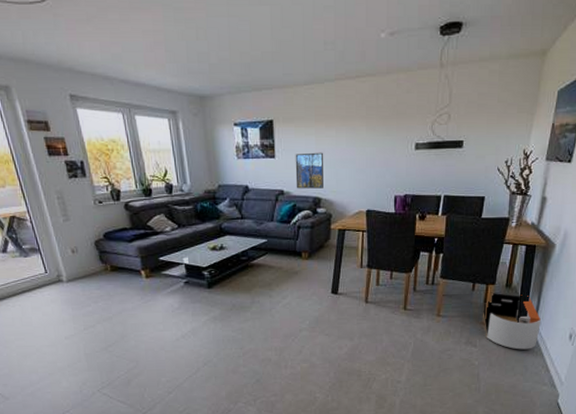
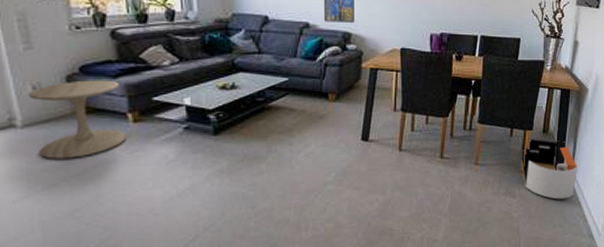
side table: none [69,244,142,307] -> present [28,80,126,159]

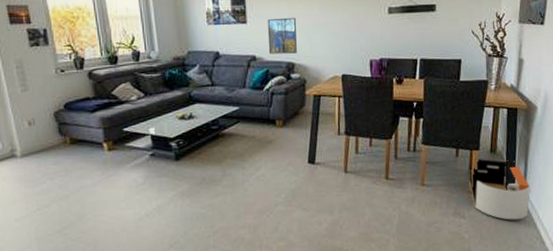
side table: present [28,80,126,159] -> none [25,114,103,184]

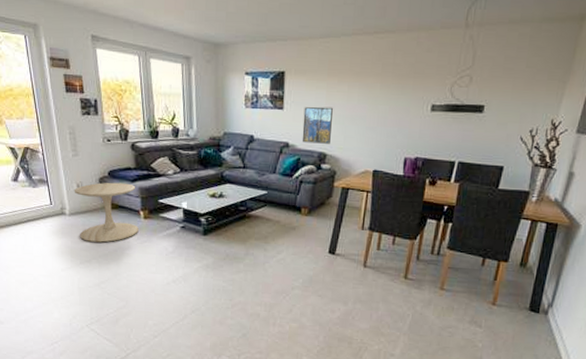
side table: none [25,114,103,184] -> present [74,182,139,243]
storage bin: present [469,158,530,220] -> none [491,270,558,337]

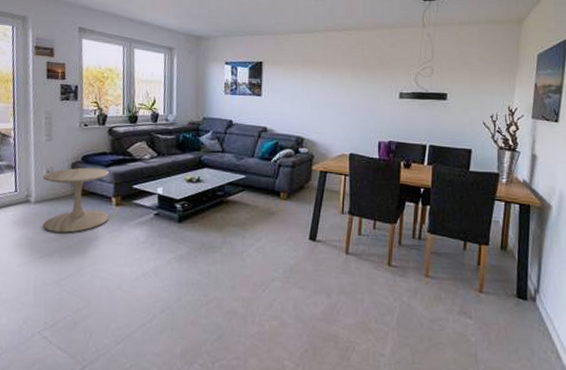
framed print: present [302,106,333,144] -> none [279,93,308,129]

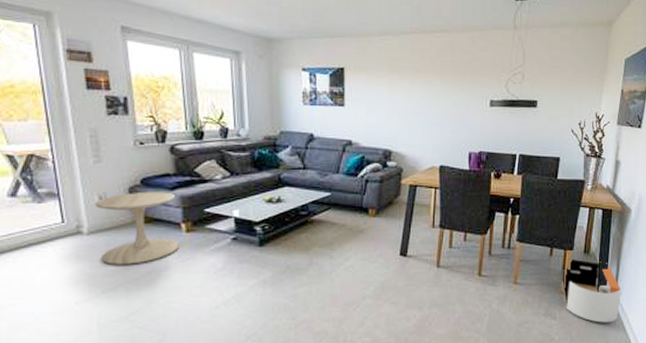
storage bin: none [477,254,545,328] -> present [562,258,621,323]

